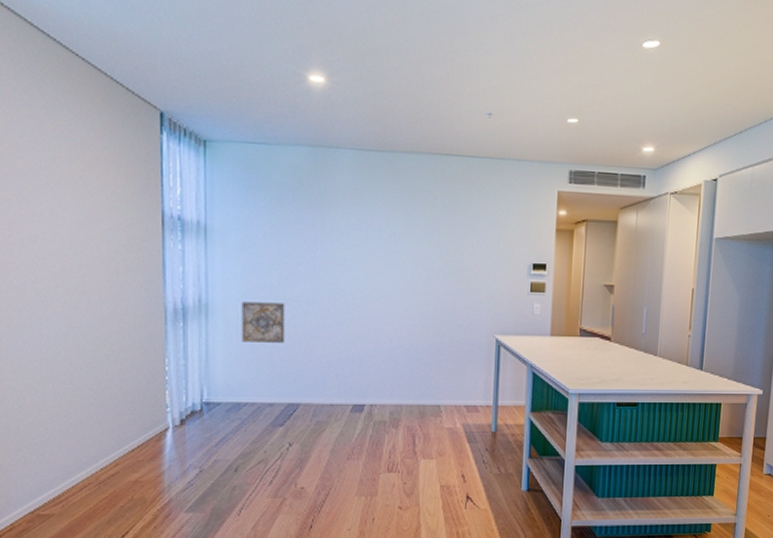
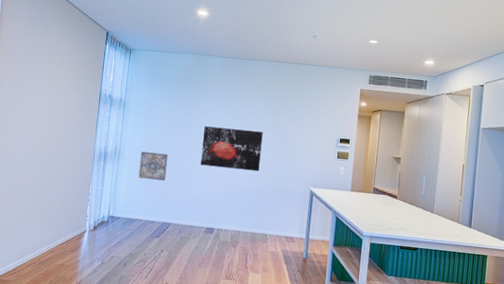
wall art: none [336,257,424,319] -> present [200,126,263,172]

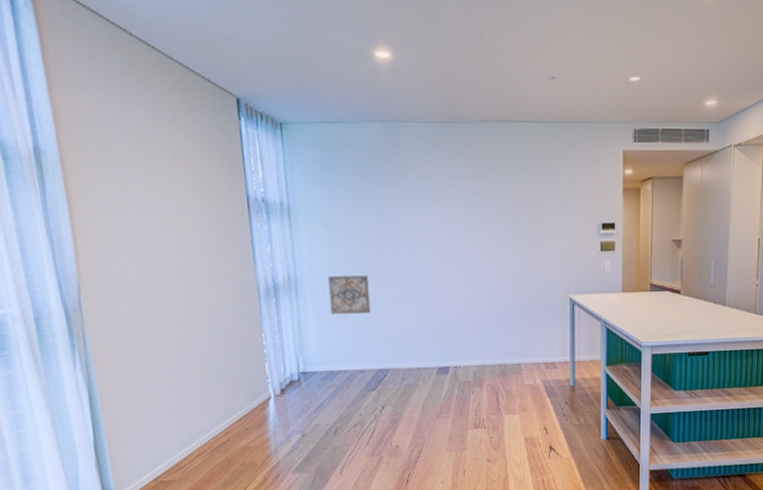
wall art: present [200,126,263,172] -> none [414,226,499,285]

